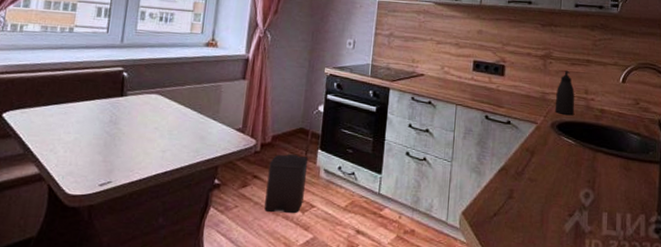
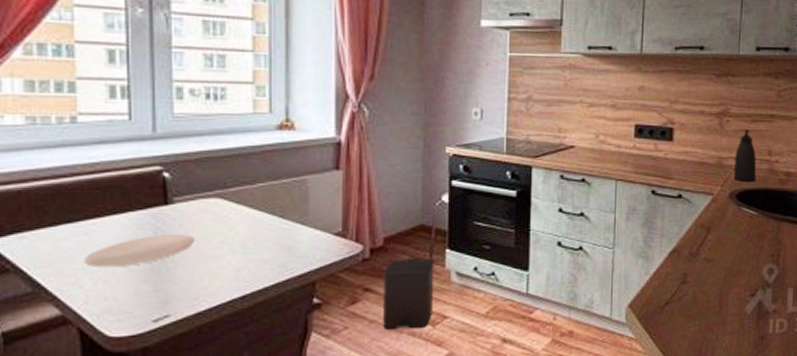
plate: none [59,118,138,142] -> present [83,234,196,269]

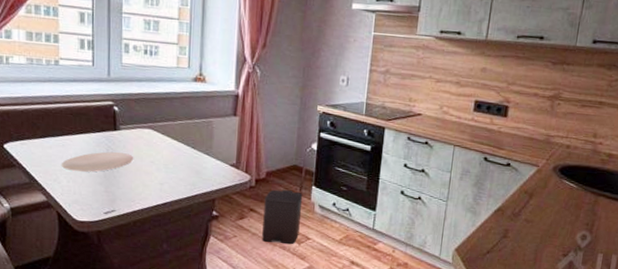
soap dispenser: present [733,129,757,181] -> none [558,113,582,159]

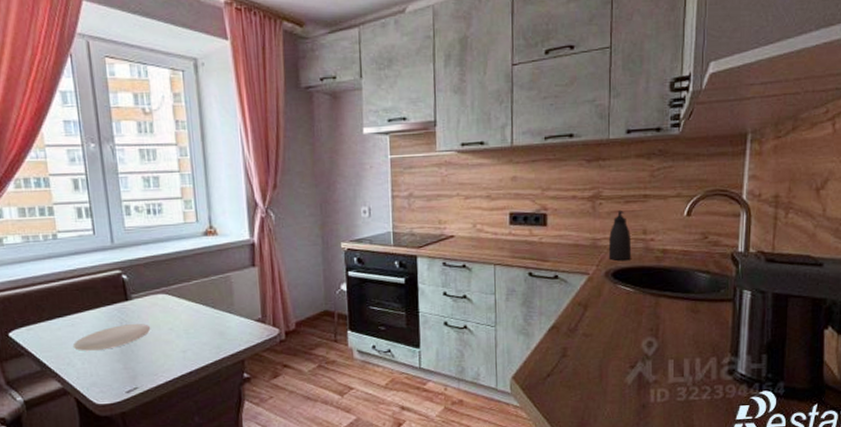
pedal bin: present [262,189,303,245] -> none [298,338,340,399]
soap dispenser: none [558,113,582,159] -> present [608,211,632,260]

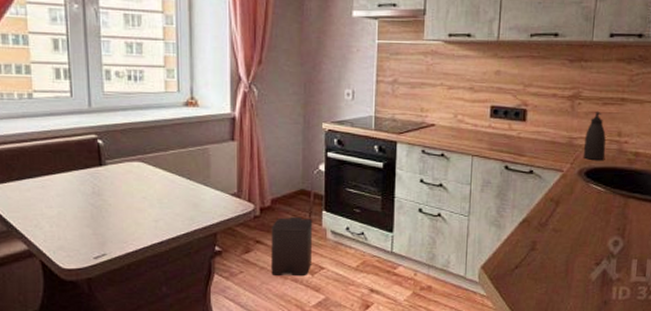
plate: present [72,324,151,352] -> none [41,190,124,215]
pedal bin: none [298,338,340,399] -> present [271,216,313,277]

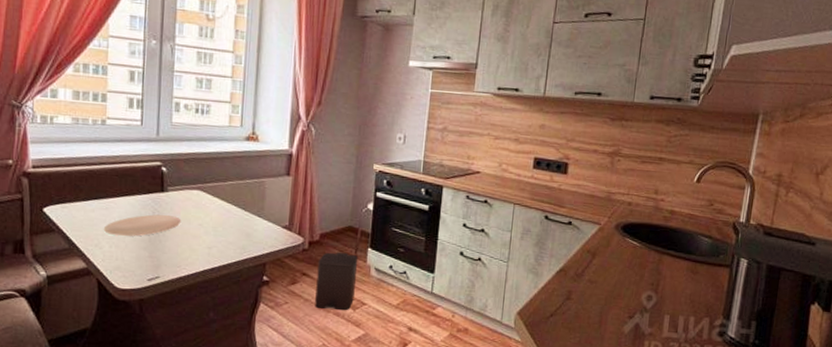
plate: none [41,190,124,215] -> present [103,214,182,237]
soap dispenser: present [583,112,606,160] -> none [620,169,643,216]

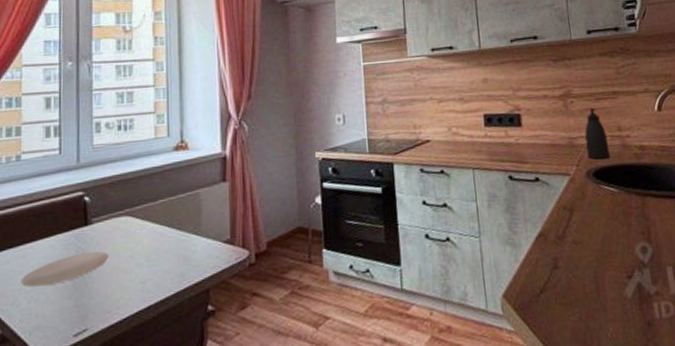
pedal bin: present [315,251,359,311] -> none [268,258,315,334]
soap dispenser: none [620,169,643,216] -> present [584,108,610,159]

